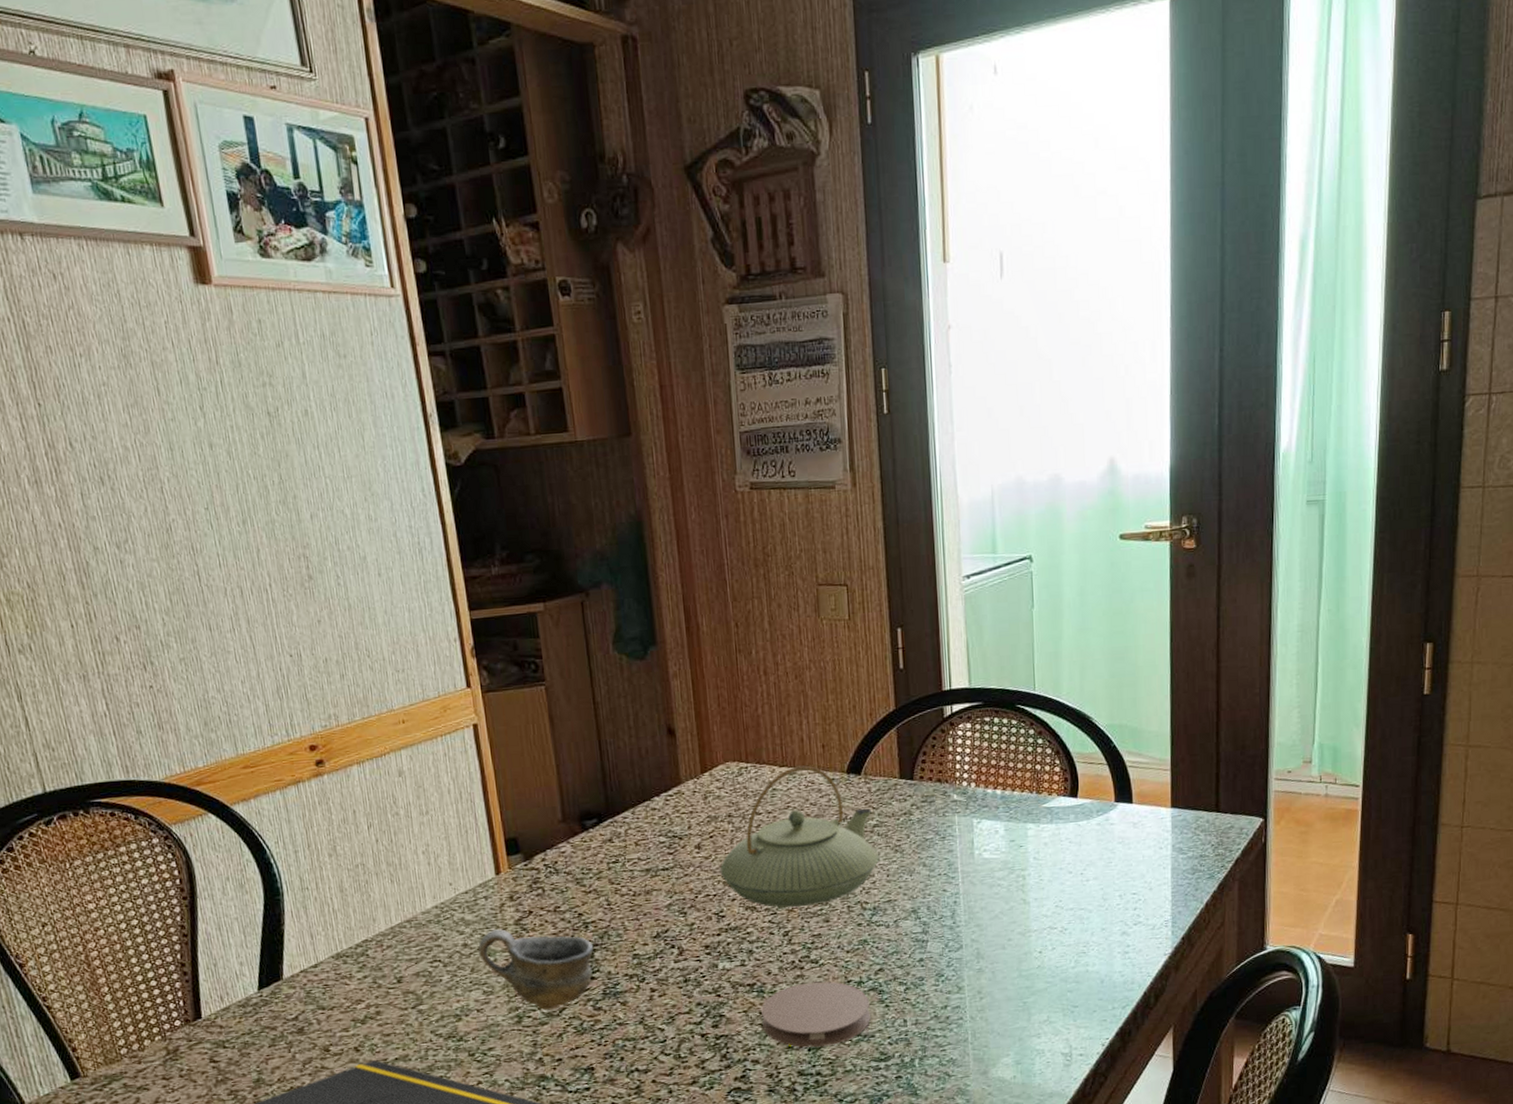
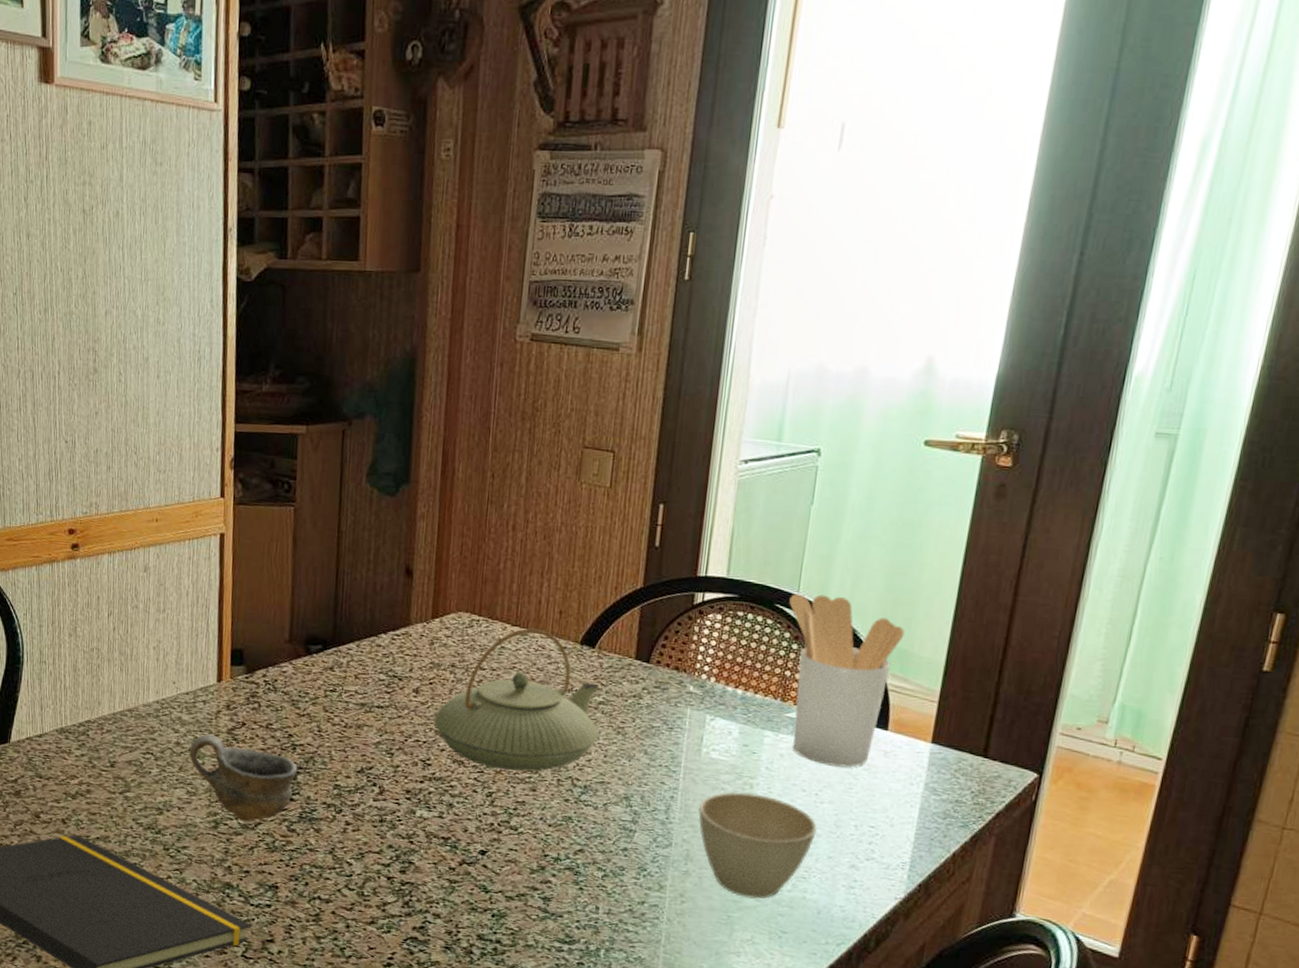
coaster: present [761,981,871,1048] -> none [450,847,564,917]
cup: none [981,884,1088,982] -> present [698,792,817,899]
utensil holder: none [1028,689,1132,846] -> present [789,594,905,768]

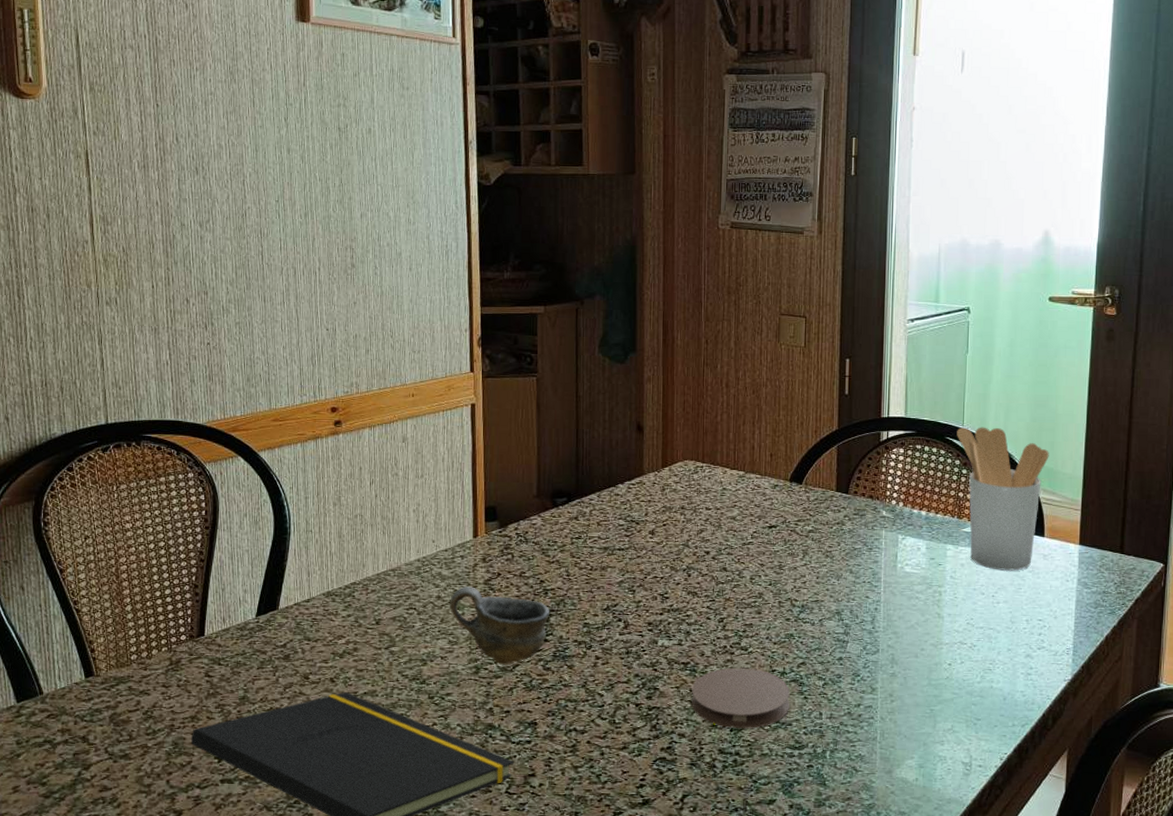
teapot: present [433,628,600,772] -> none [669,470,812,597]
coaster: none [450,847,564,917] -> present [692,667,790,728]
cup: present [698,792,817,899] -> none [899,599,996,692]

